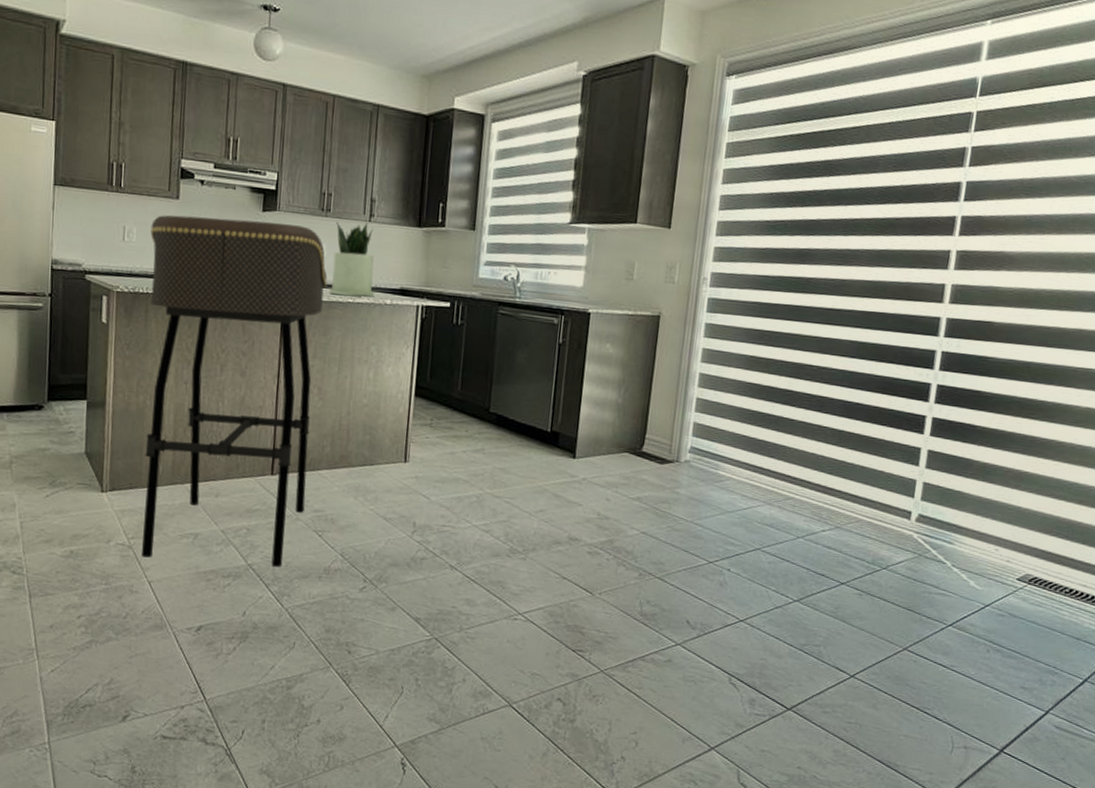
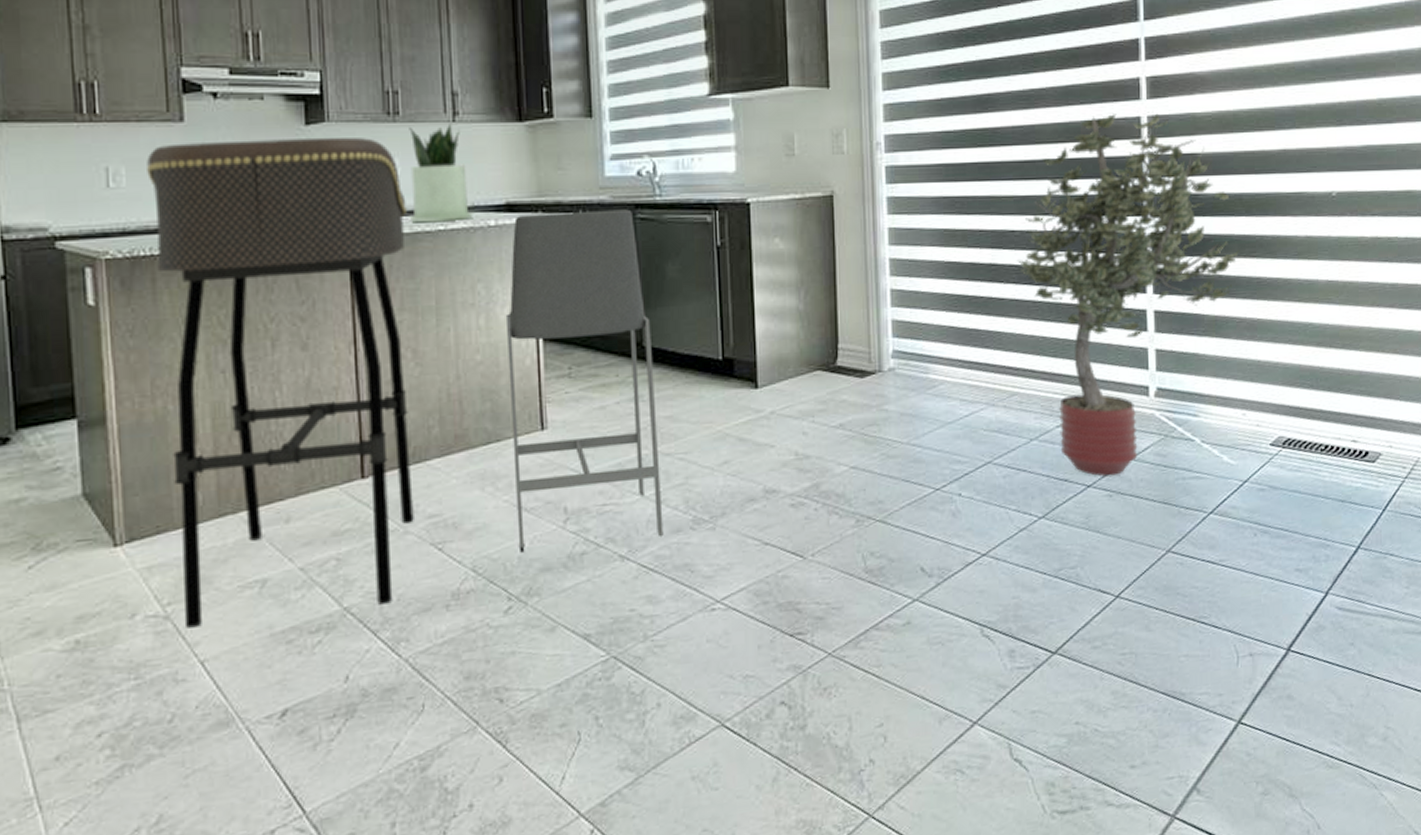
bar stool: none [377,299,498,557] -> present [505,209,664,553]
potted tree: none [810,278,1020,579] -> present [1018,113,1240,476]

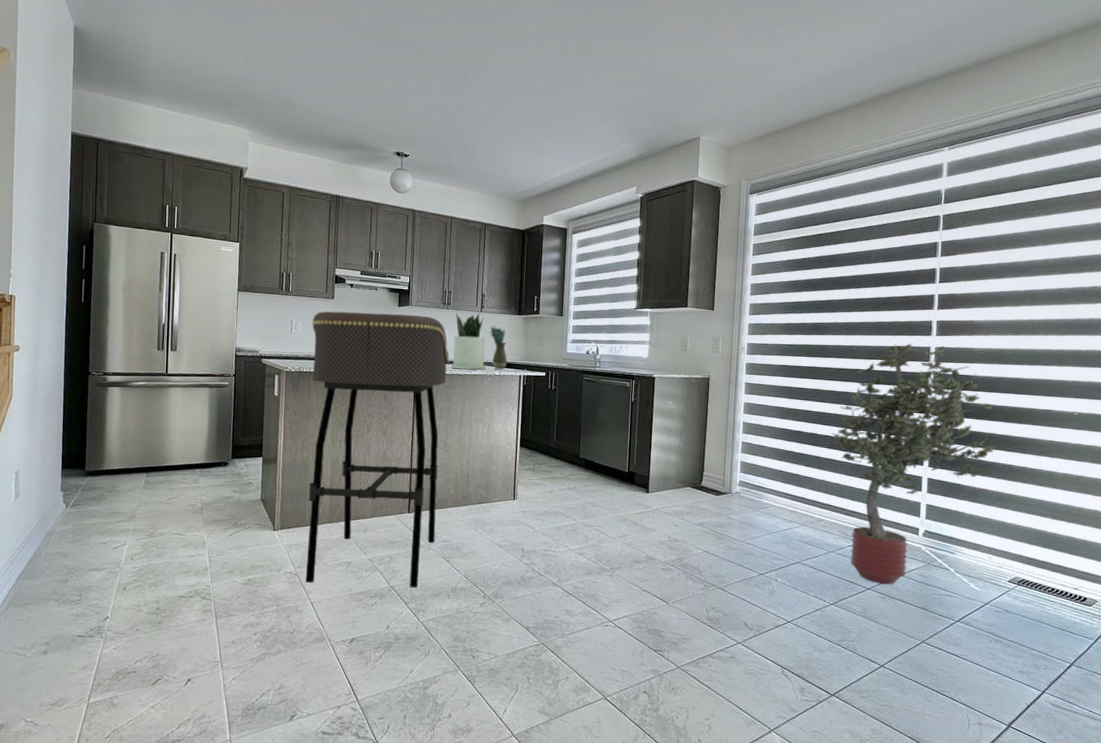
vase: none [471,143,508,217] -> present [489,325,508,370]
bar stool: present [505,209,664,553] -> none [493,370,586,575]

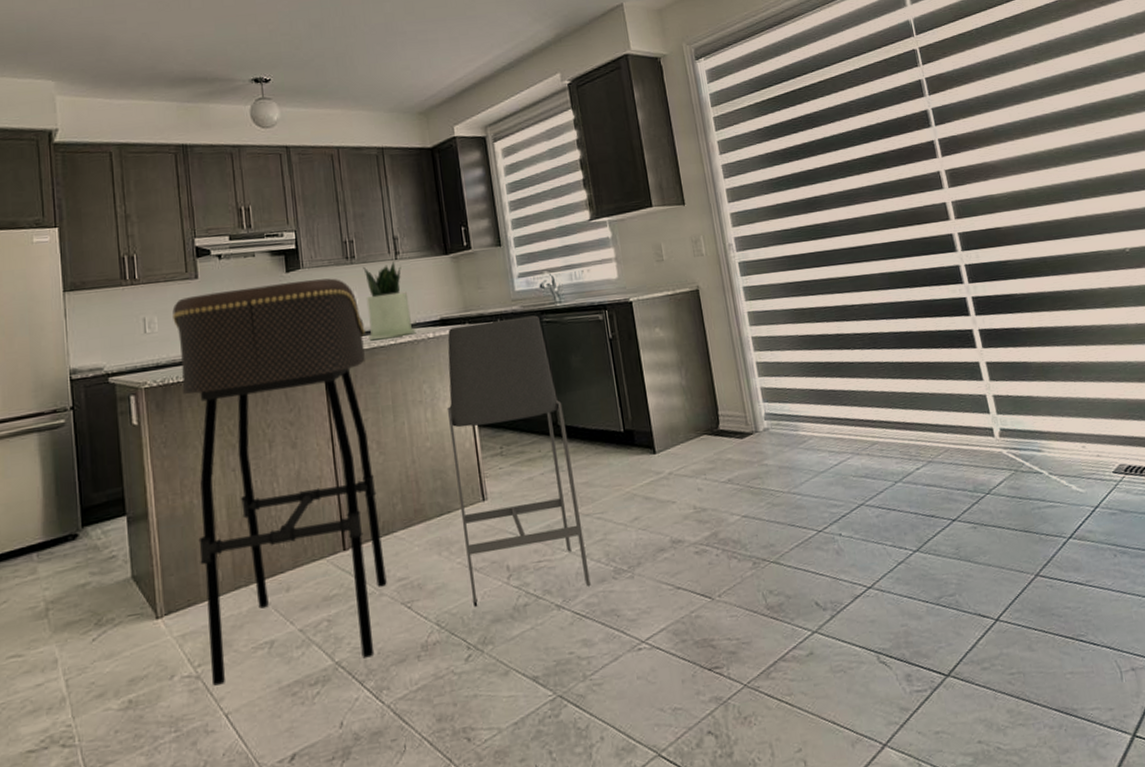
vase: present [489,325,508,370] -> none [411,273,442,331]
bar stool: none [493,370,586,575] -> present [447,315,591,607]
potted tree: present [831,343,998,585] -> none [860,198,1053,510]

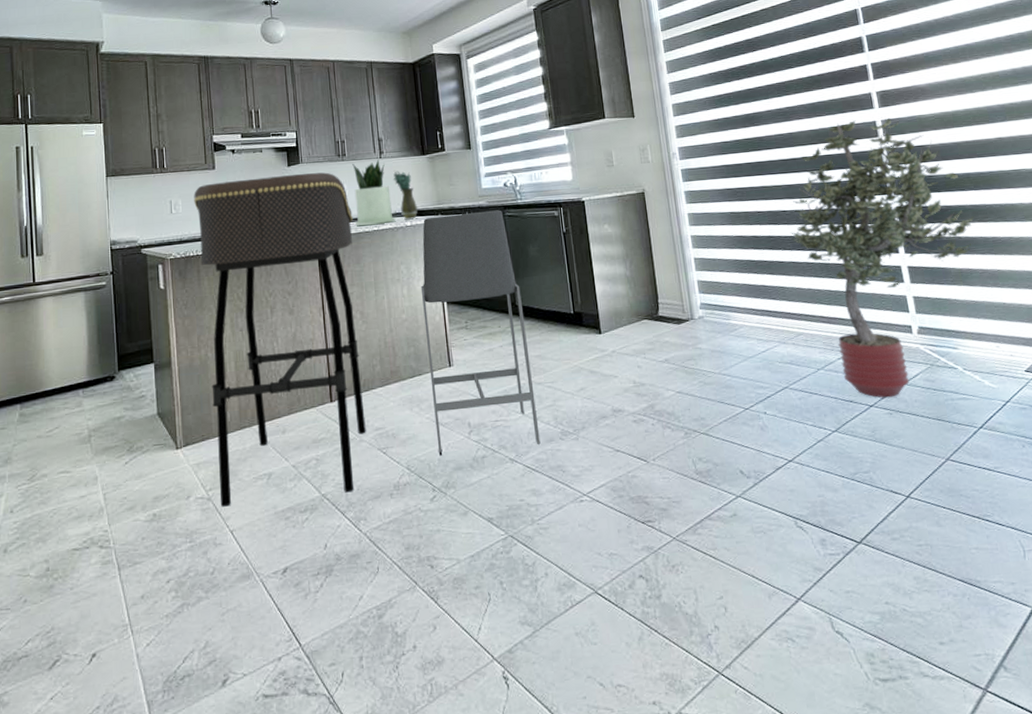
vase: none [411,273,442,331] -> present [393,171,419,220]
potted tree: none [860,198,1053,510] -> present [791,117,974,398]

